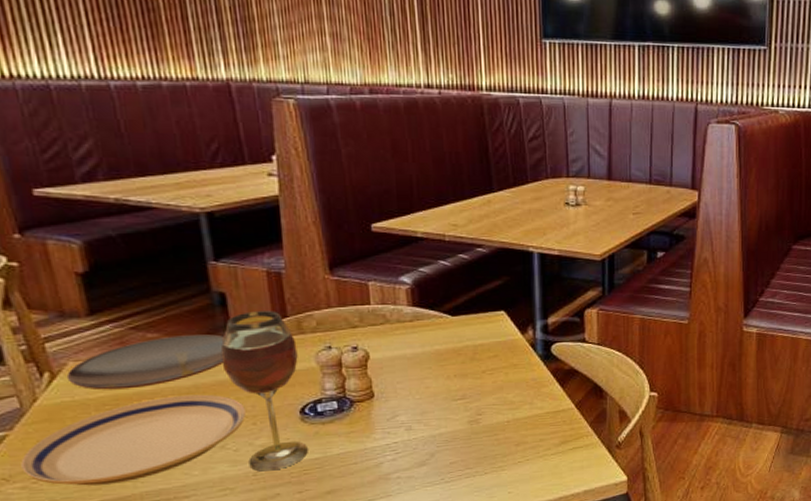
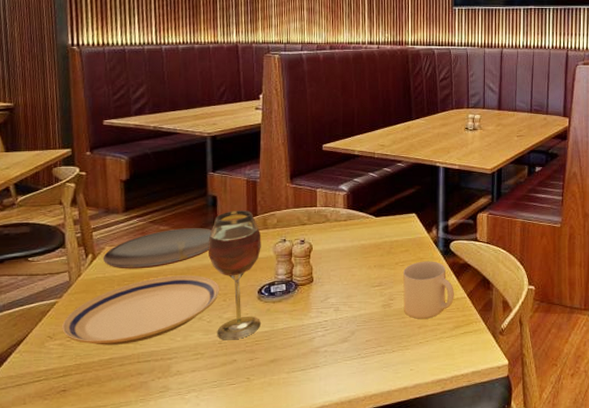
cup: none [493,367,559,436] -> present [403,261,454,319]

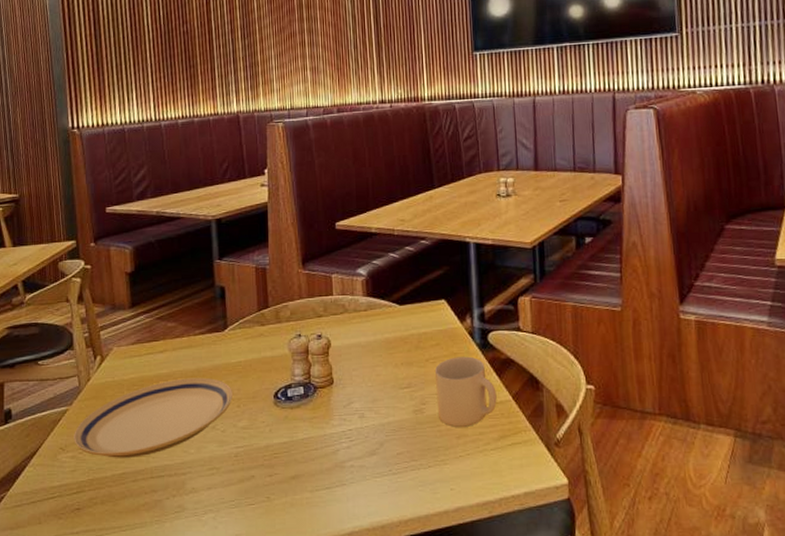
plate: present [102,228,212,269] -> none [111,323,221,372]
wineglass: present [208,210,261,340] -> none [218,302,278,453]

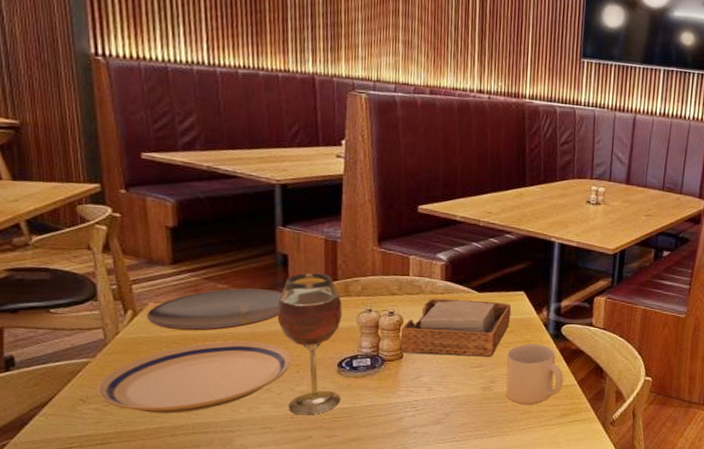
plate: none [111,323,221,372] -> present [146,288,282,331]
wineglass: none [218,302,278,453] -> present [277,273,342,415]
napkin holder: none [329,313,435,378] -> present [399,298,512,357]

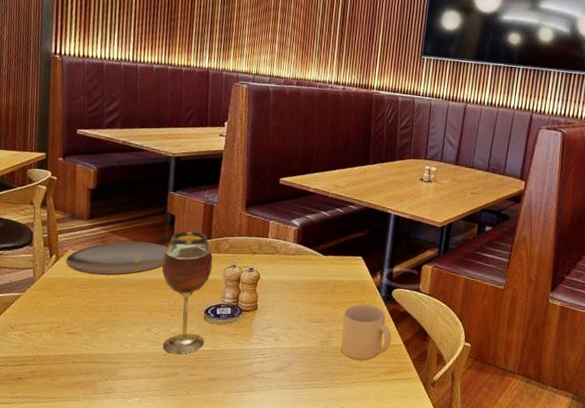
plate: present [97,340,291,413] -> none [23,285,169,344]
napkin holder: present [399,298,512,357] -> none [255,258,351,314]

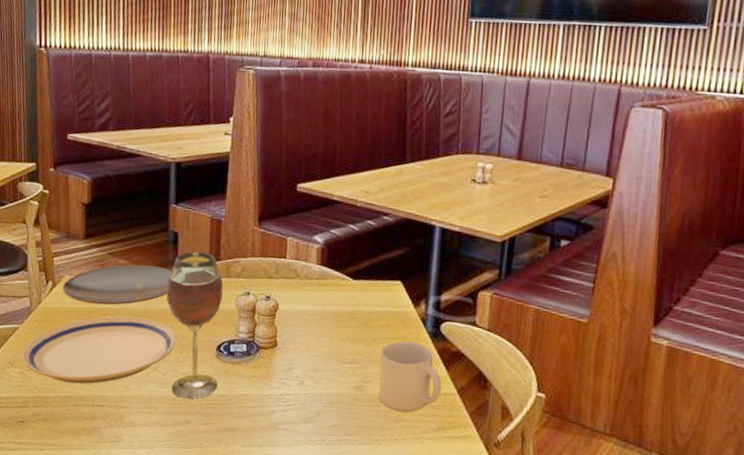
plate: none [23,285,169,344] -> present [22,316,177,384]

